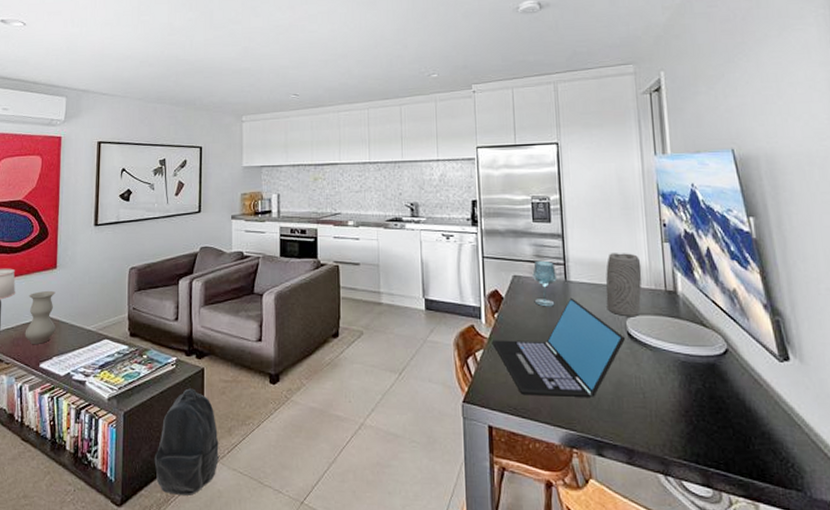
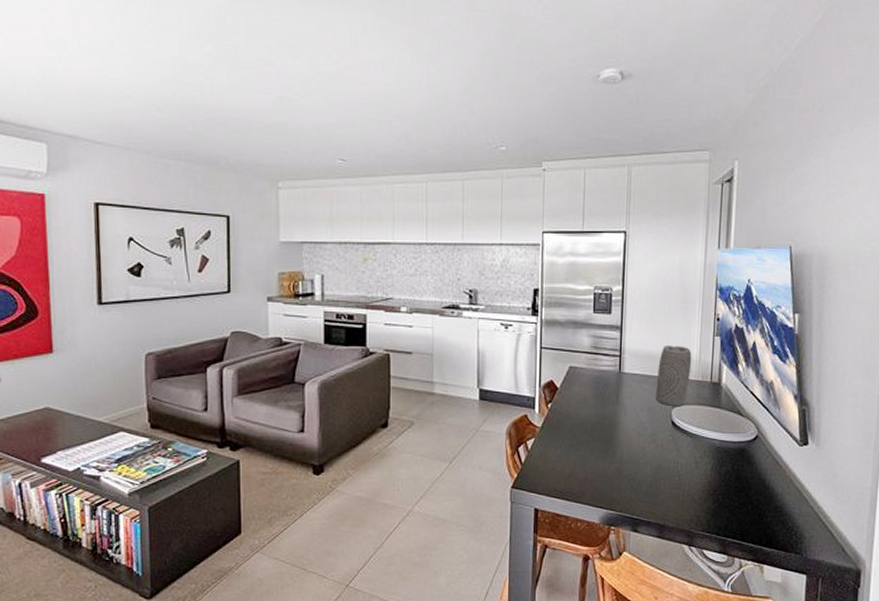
vase: present [24,290,56,344] -> none [18,377,58,437]
backpack: present [154,388,220,495] -> none [186,481,260,585]
laptop: present [493,297,626,397] -> none [544,388,670,480]
wine glass: present [531,260,558,307] -> none [587,352,613,397]

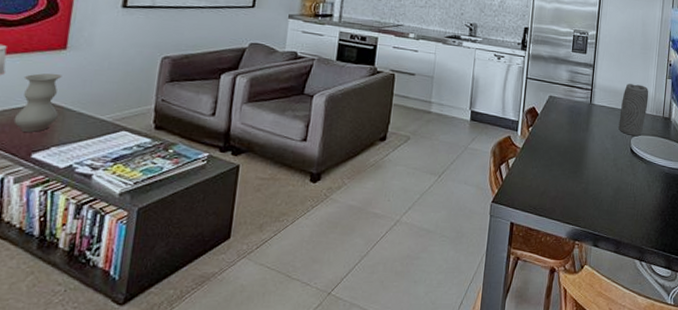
vase: none [18,377,58,437] -> present [13,73,62,132]

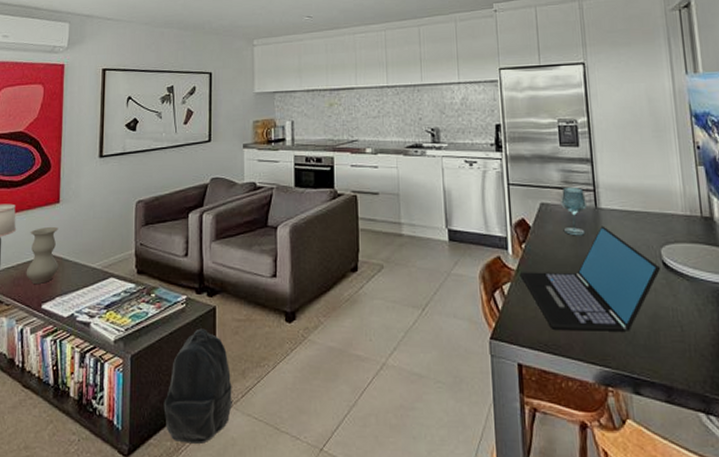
backpack: none [169,185,248,291] -> present [163,328,234,444]
laptop: none [524,118,629,199] -> present [520,225,661,331]
wine glass: none [563,85,585,125] -> present [559,187,588,236]
vase: present [618,83,649,137] -> none [638,177,677,246]

